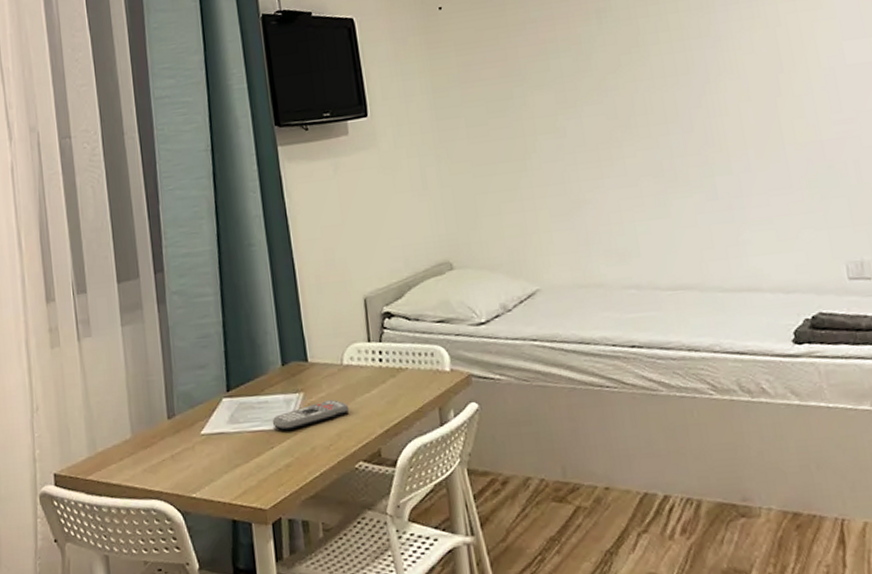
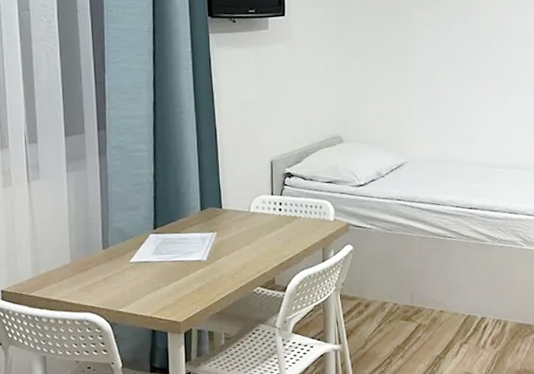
remote control: present [272,400,350,431] -> none [189,239,253,262]

